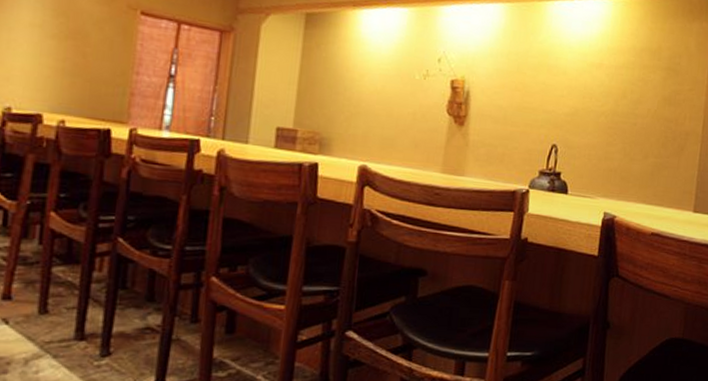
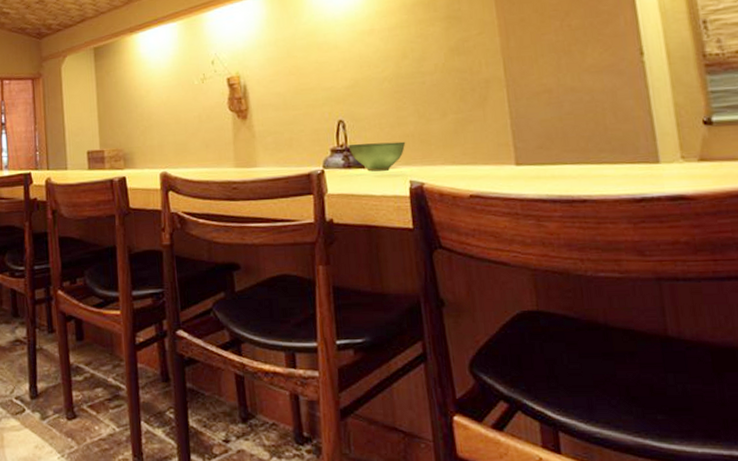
bowl: none [556,169,608,201] -> present [348,141,406,172]

